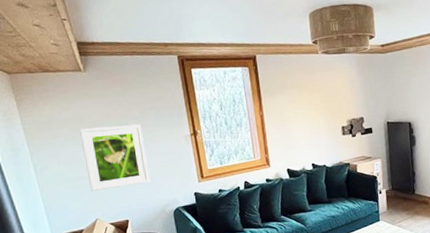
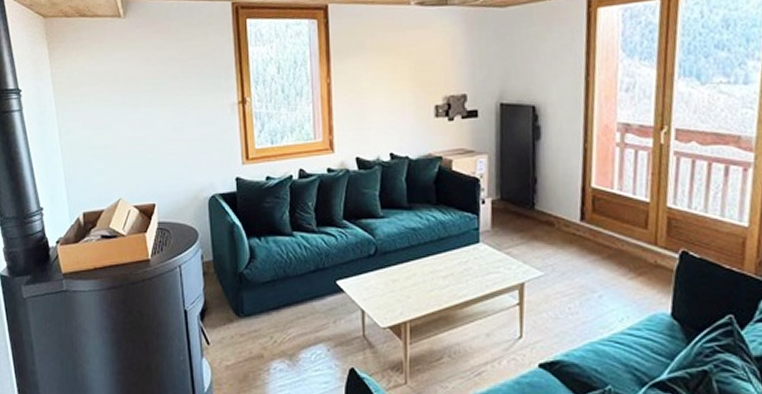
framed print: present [80,124,150,192] -> none [112,85,185,164]

